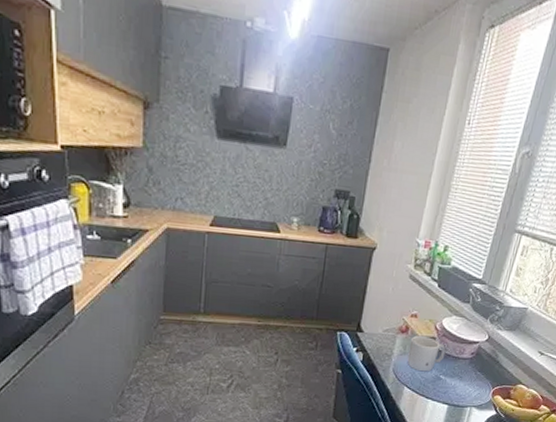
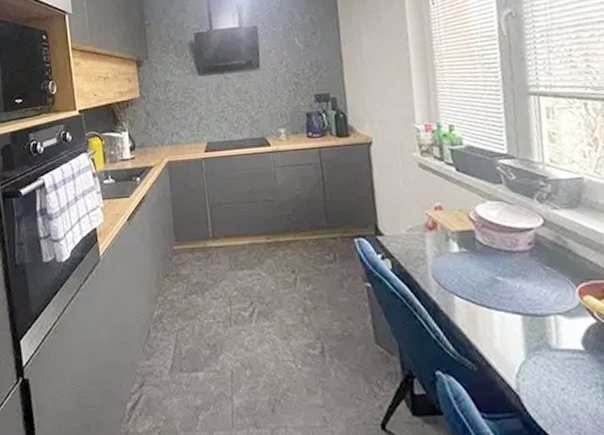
mug: present [407,335,446,372] -> none [443,229,494,275]

